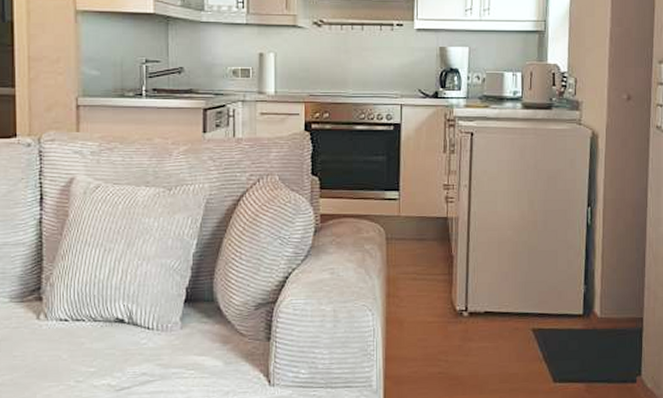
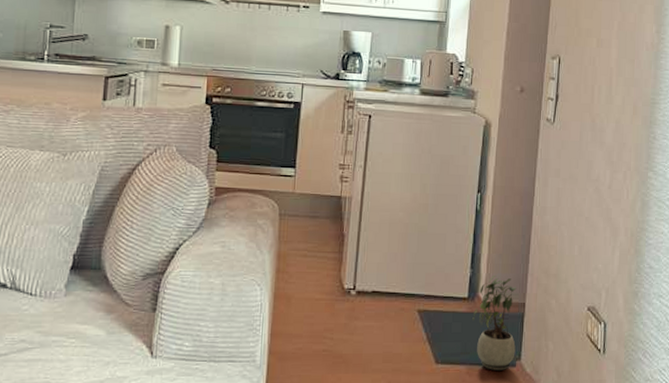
potted plant: none [589,291,635,387] -> present [472,276,517,370]

